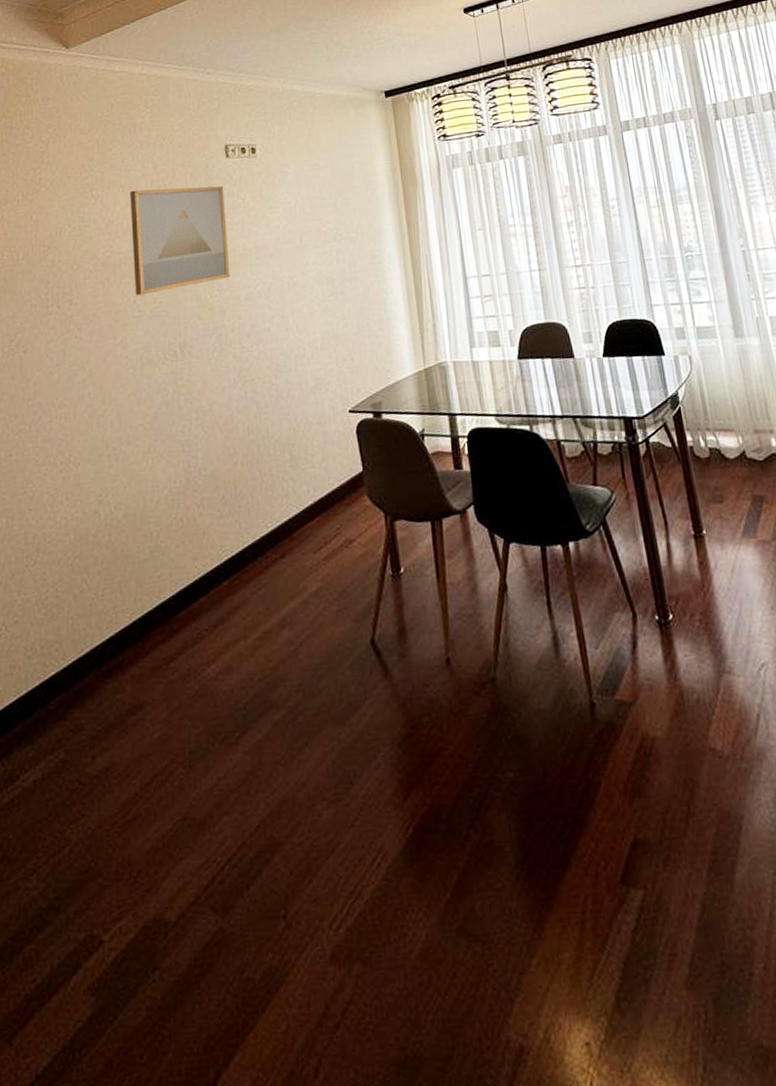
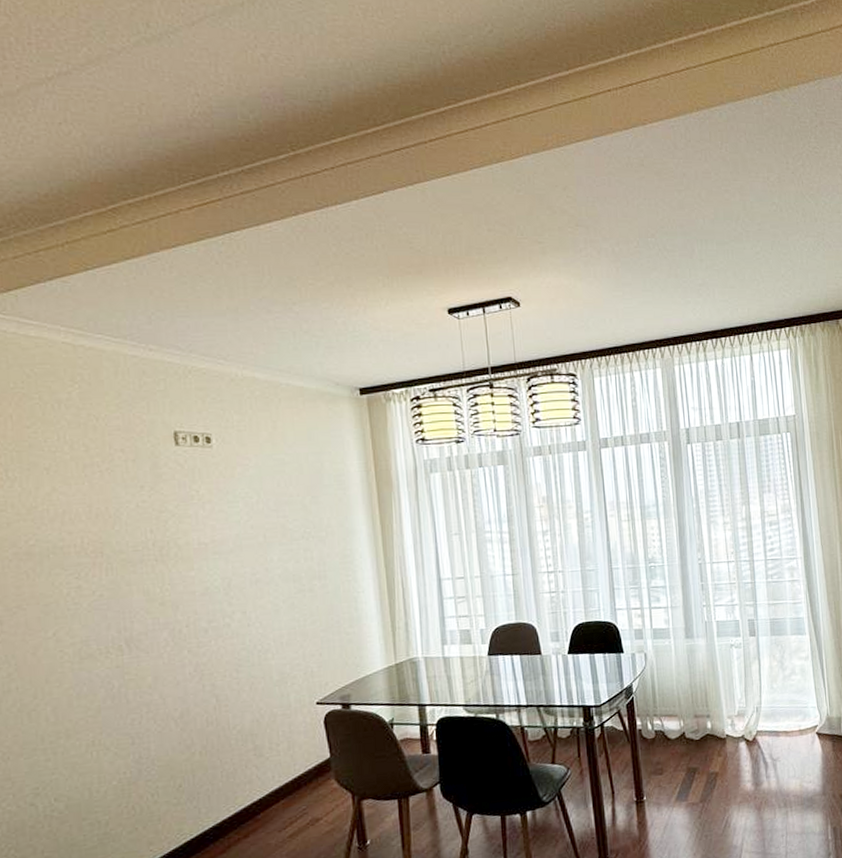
wall art: present [129,185,230,296] -> none [56,474,183,588]

